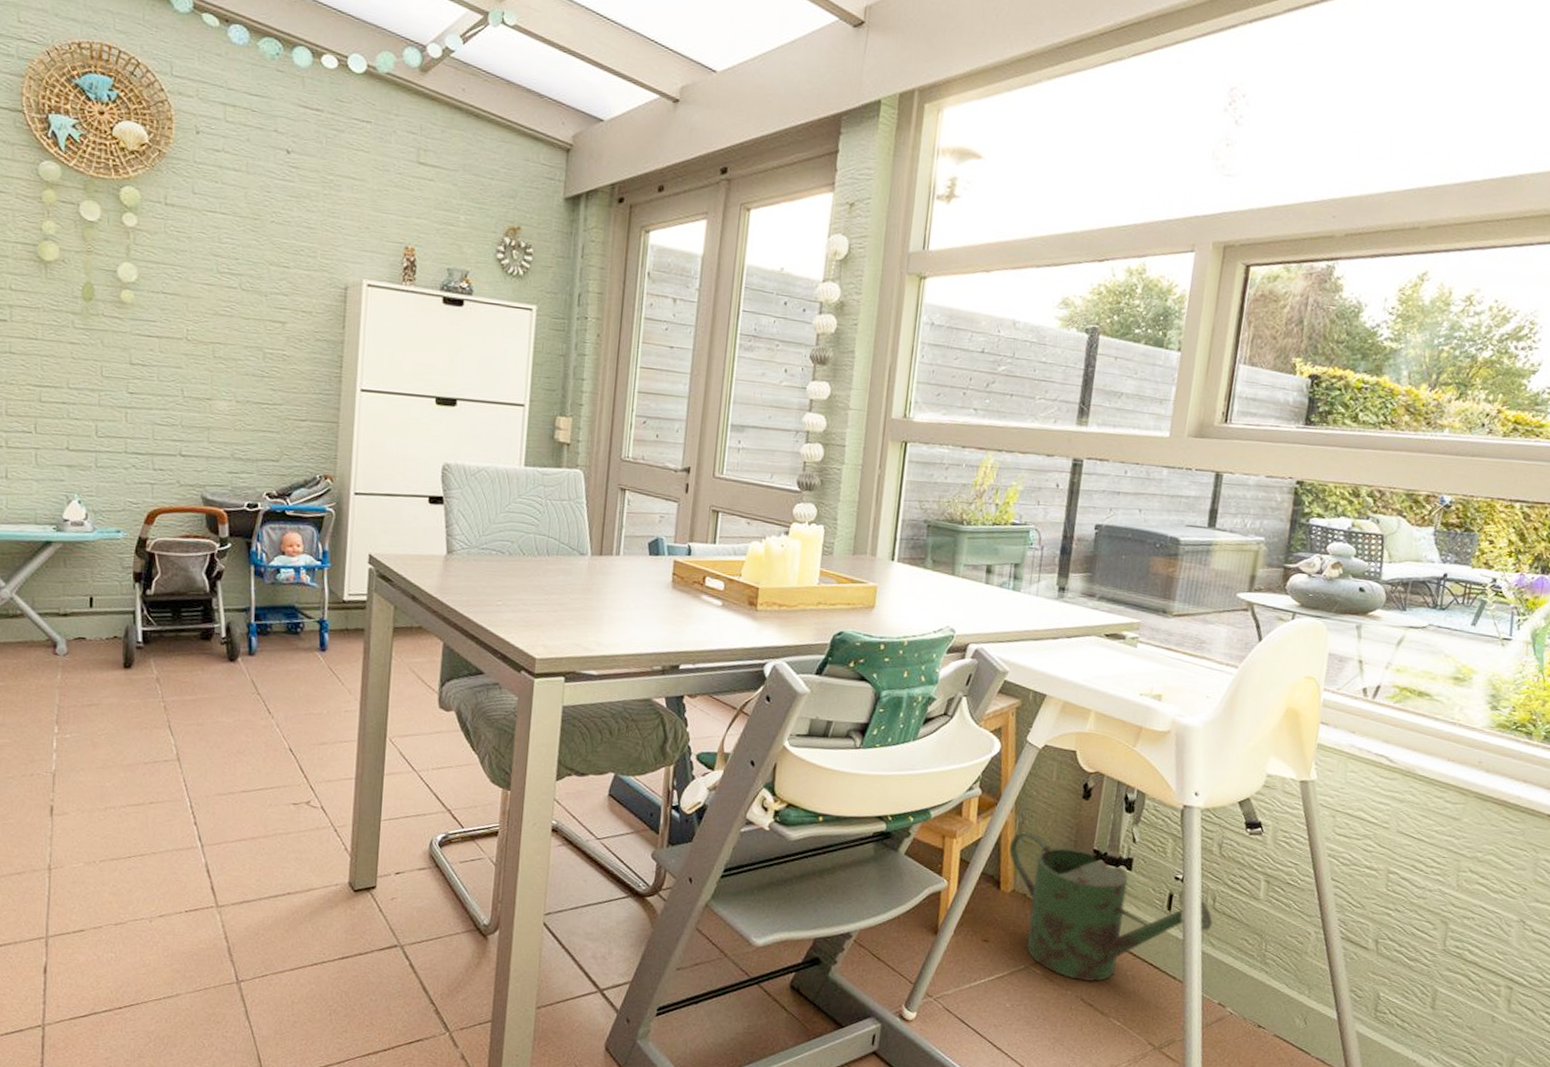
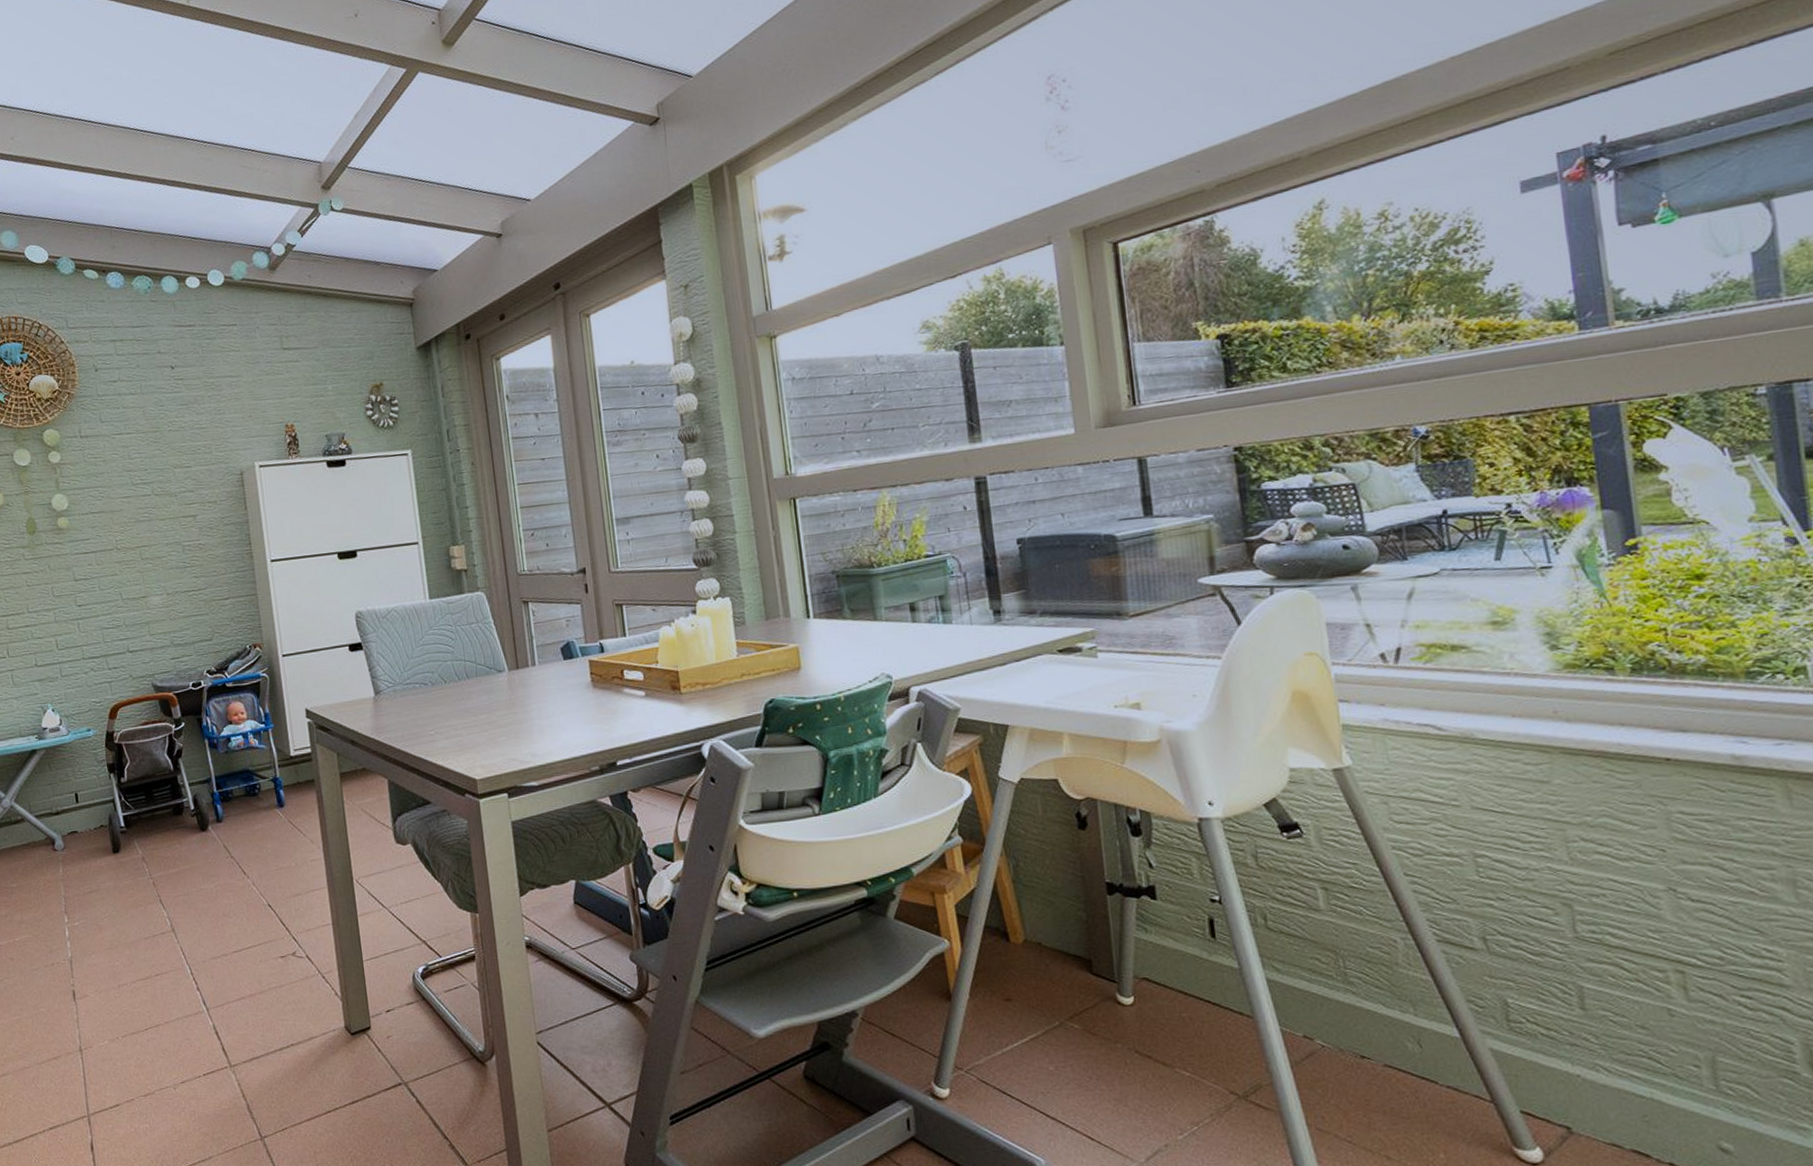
watering can: present [1009,832,1213,982] -> none [1008,875,1271,1031]

